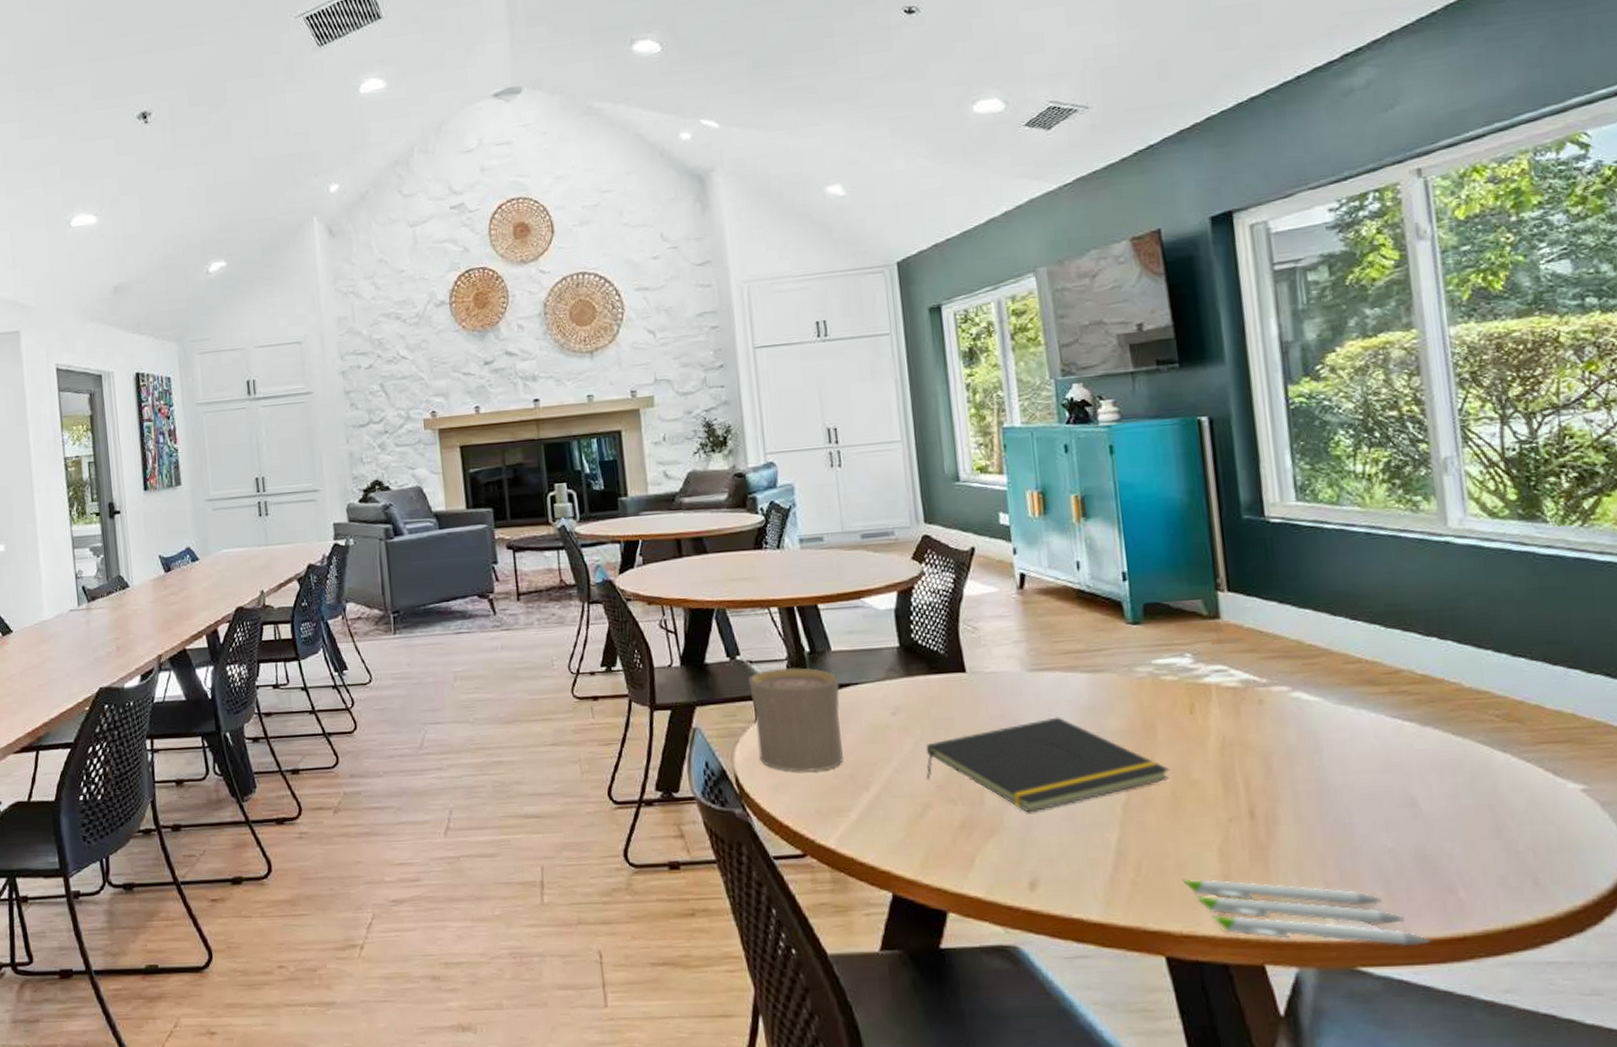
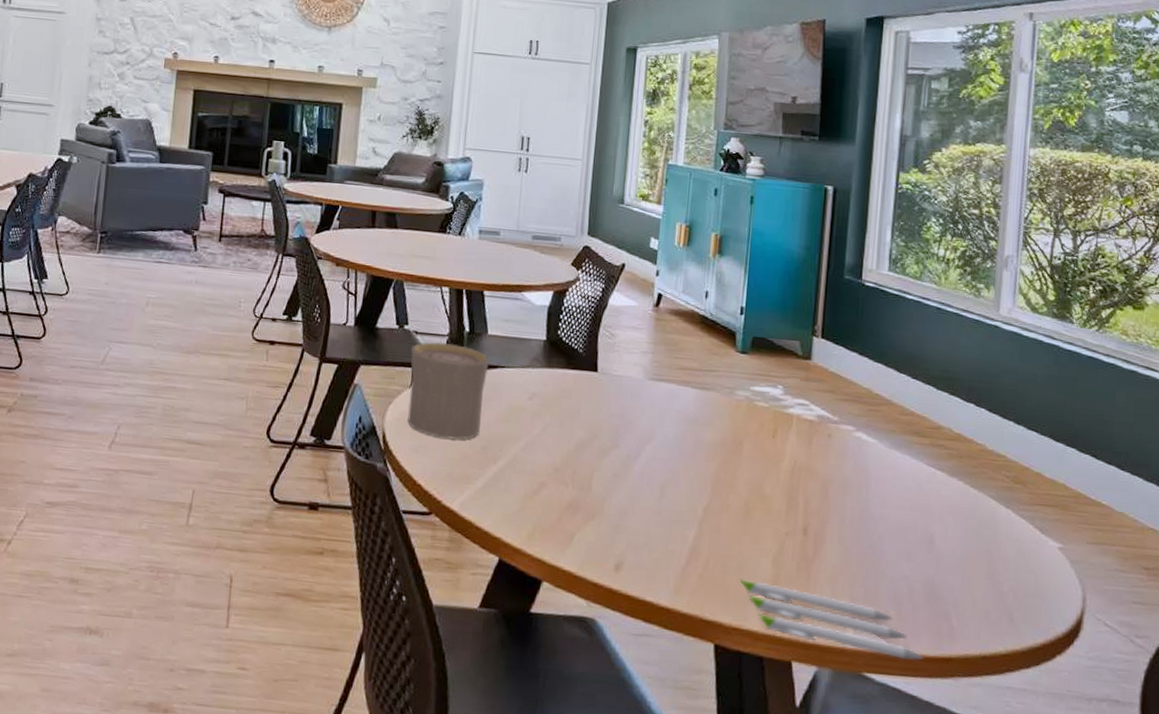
notepad: present [925,717,1170,813] -> none [546,423,748,504]

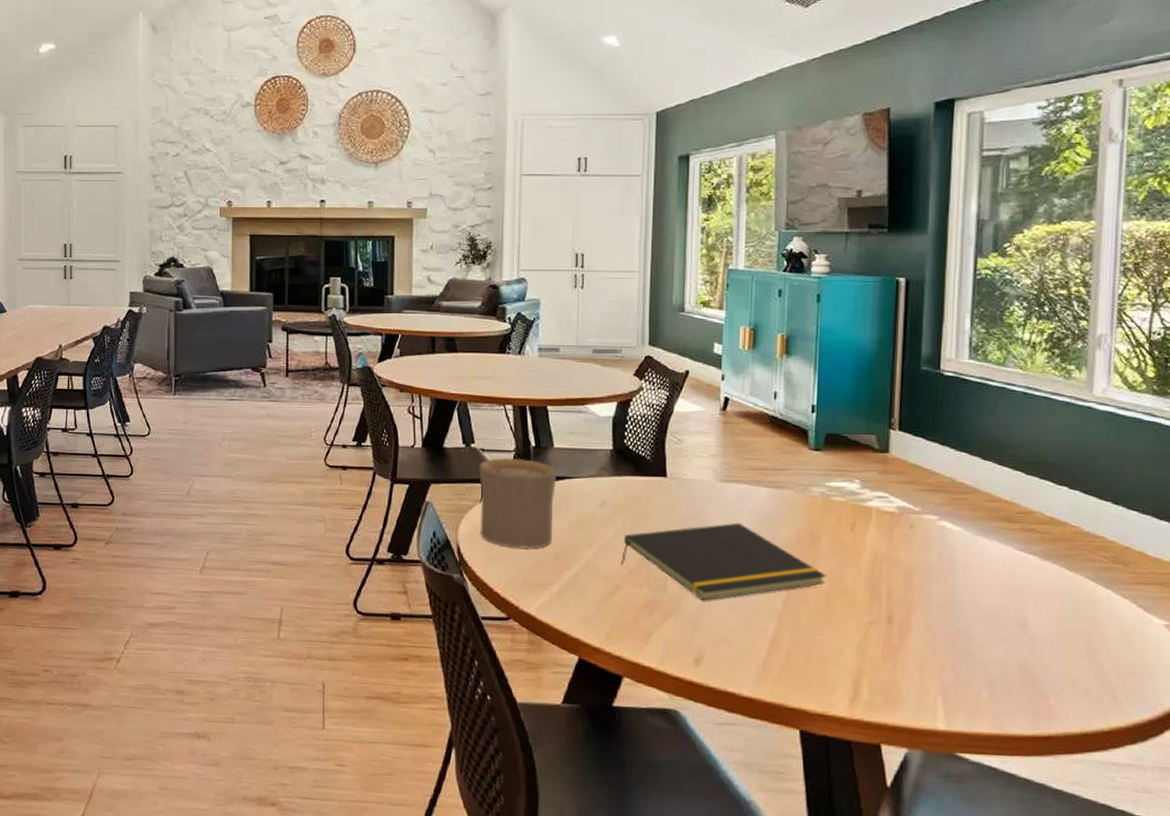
notepad: none [546,423,748,504] -> present [620,522,827,601]
pen: present [740,579,924,661] -> none [824,668,1021,741]

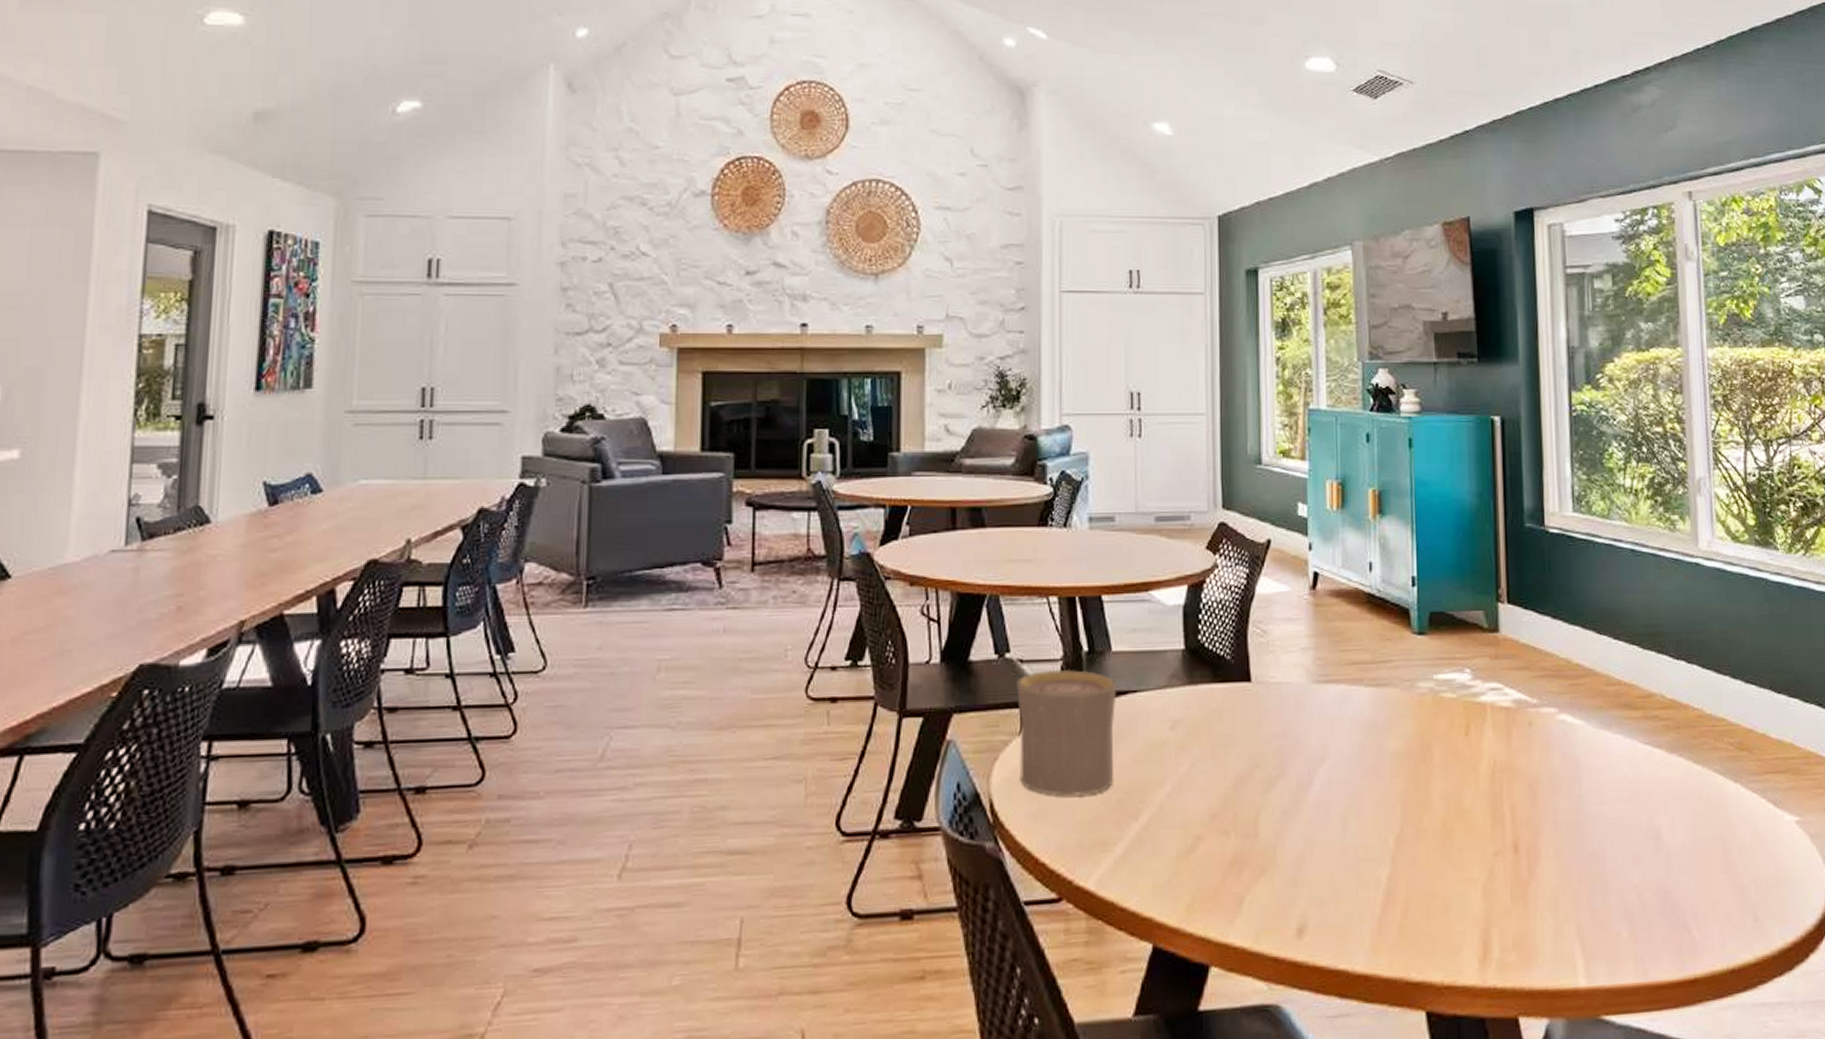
notepad: present [620,522,827,601] -> none [1200,736,1443,847]

